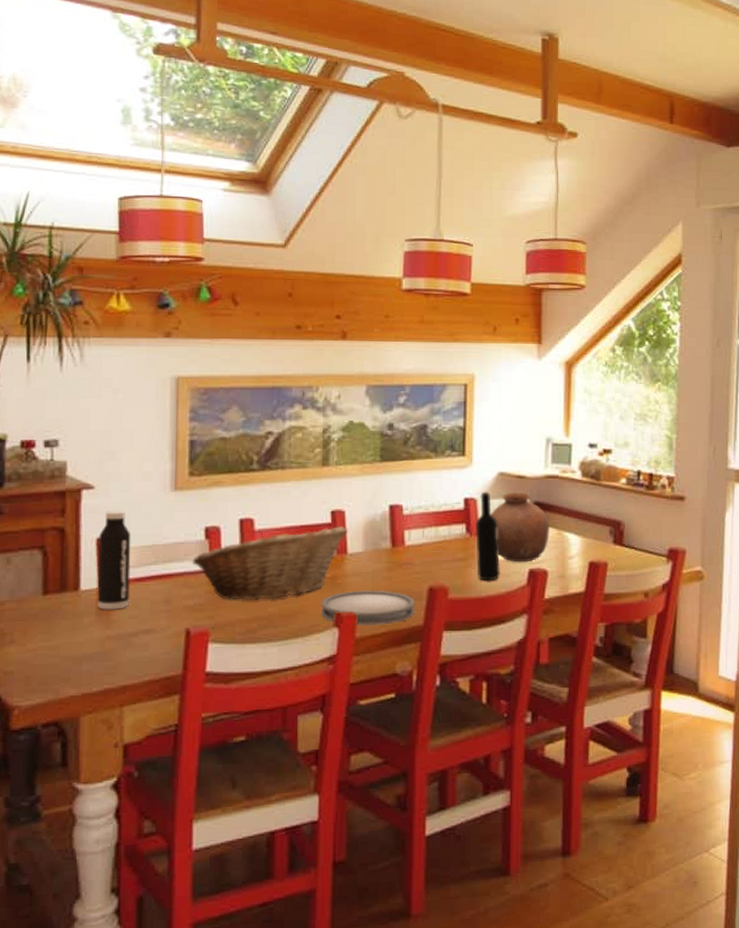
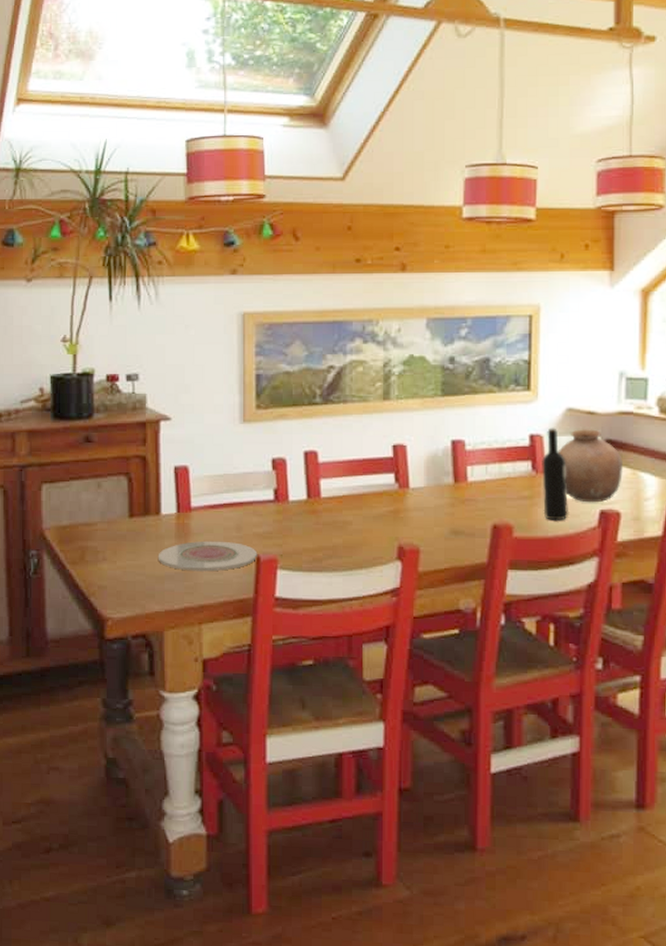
plate: none [75,616,188,650] -> present [158,541,258,572]
water bottle: present [97,511,131,610] -> none [176,441,205,534]
fruit basket: present [192,526,348,600] -> none [260,461,410,530]
plate: present [321,591,416,626] -> none [384,526,479,561]

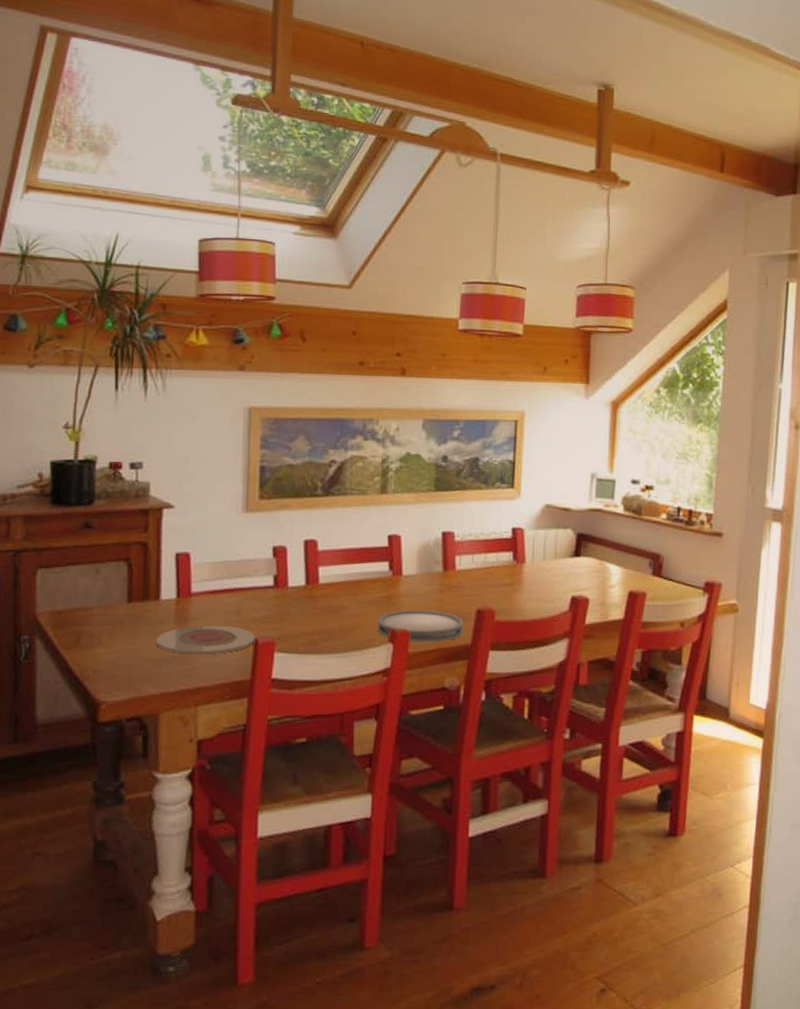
plate: none [384,526,479,561] -> present [377,610,464,643]
wine bottle: present [542,427,569,522] -> none [521,522,545,607]
pottery: present [558,429,624,503] -> none [536,524,593,590]

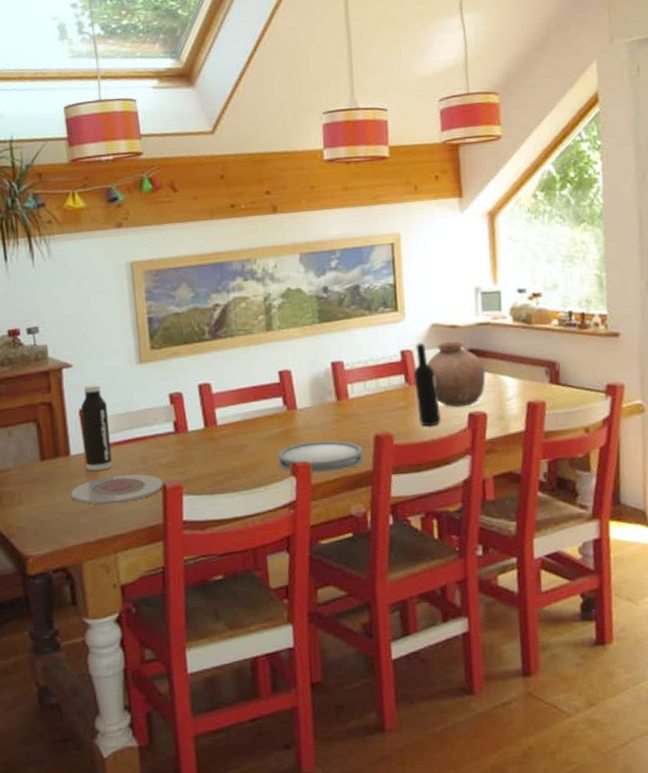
water bottle: none [176,528,207,619] -> present [80,384,113,471]
wine bottle: none [521,522,545,607] -> present [413,342,442,427]
pottery: none [536,524,593,590] -> present [427,341,486,408]

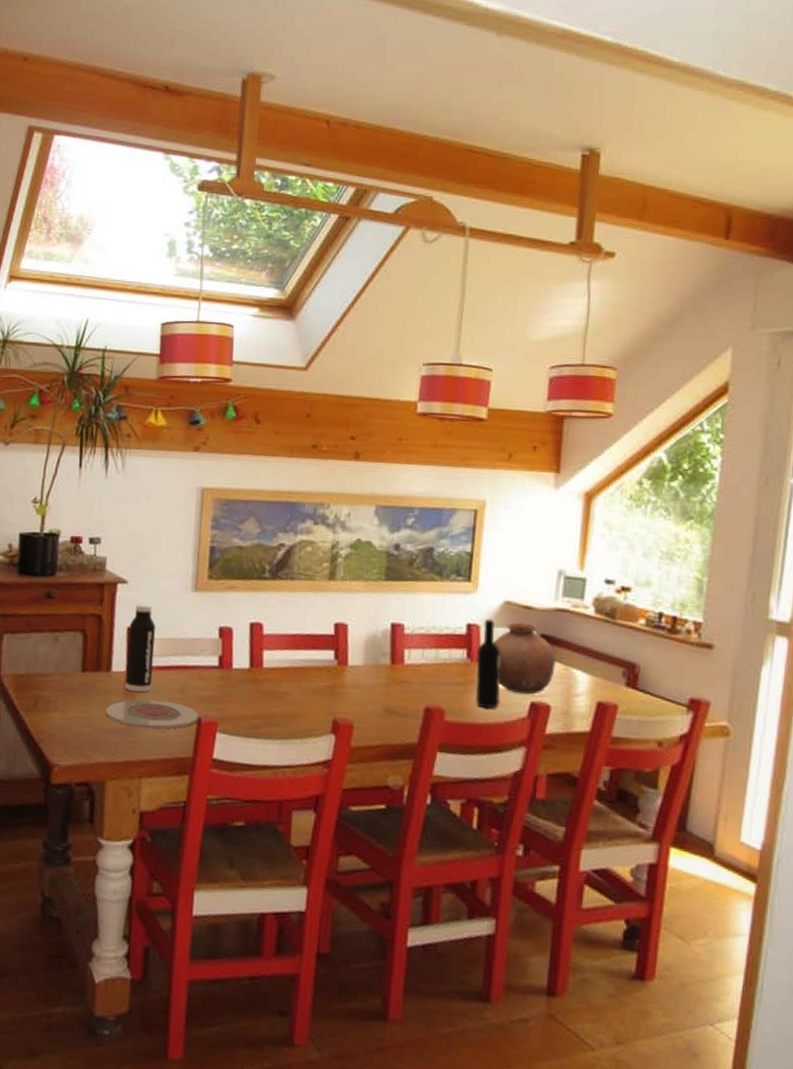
plate: present [278,440,364,474] -> none [319,701,411,738]

